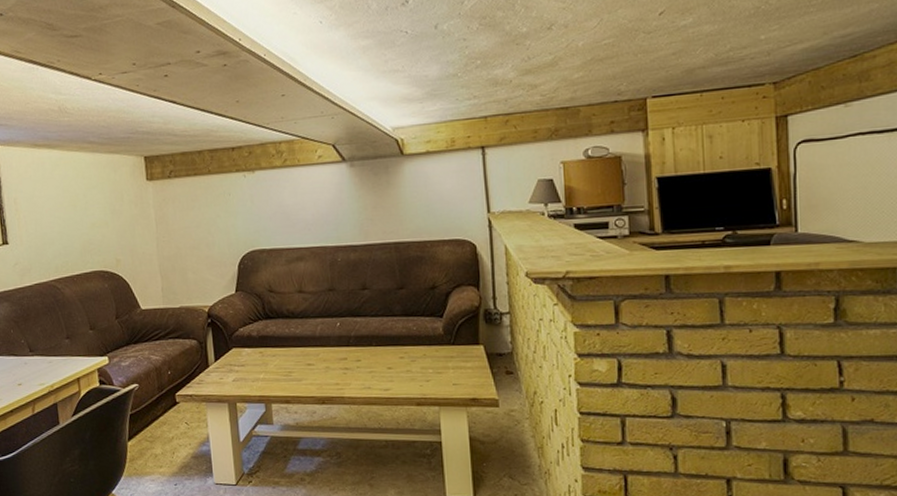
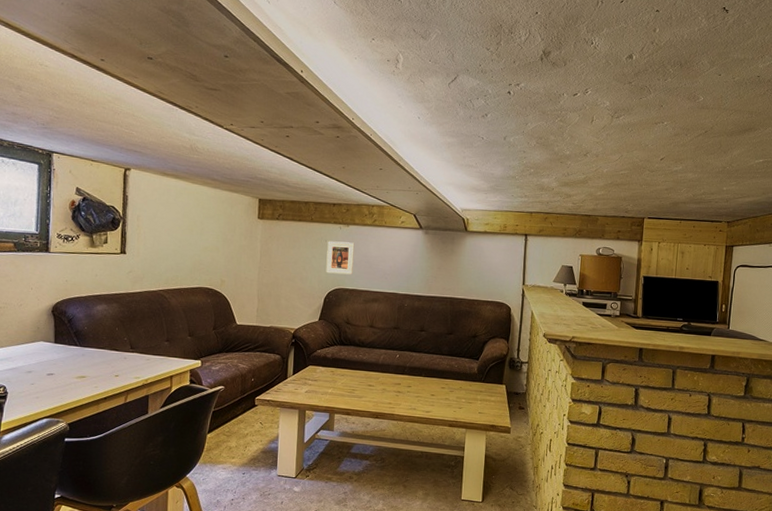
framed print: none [232,191,268,234] -> present [326,241,355,275]

